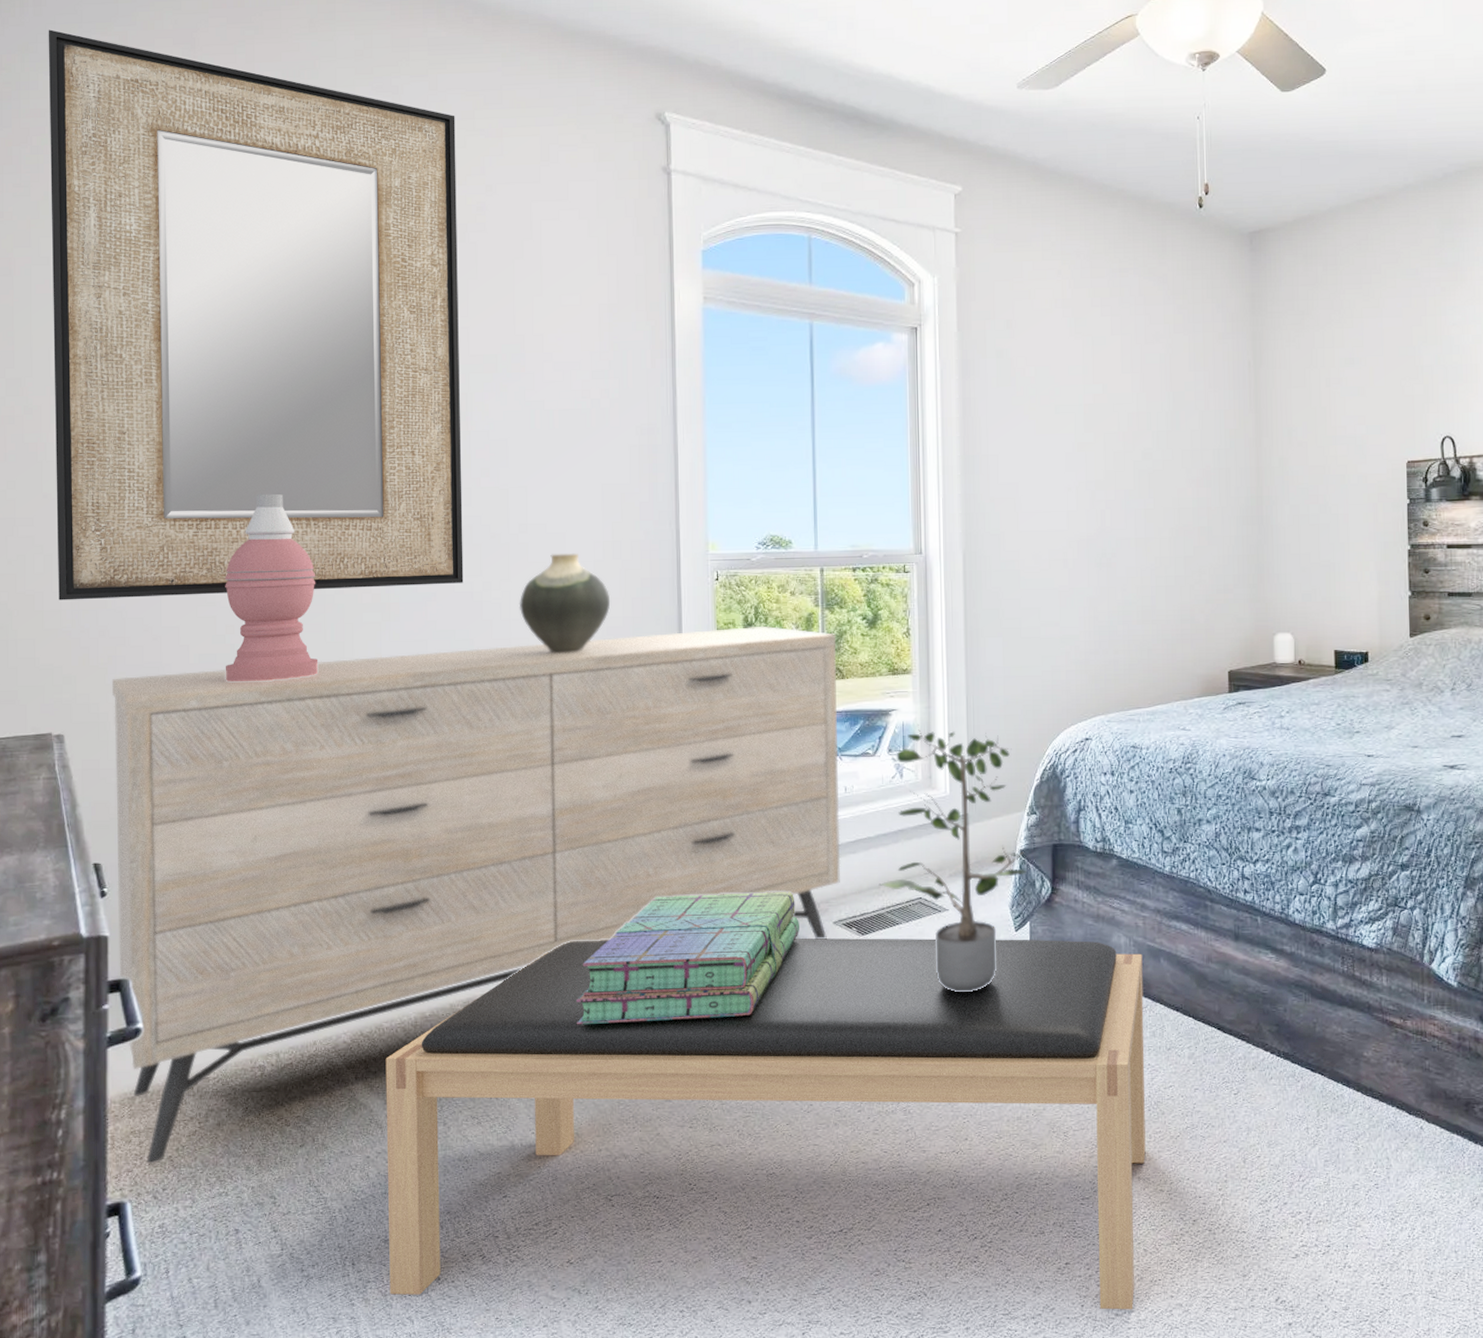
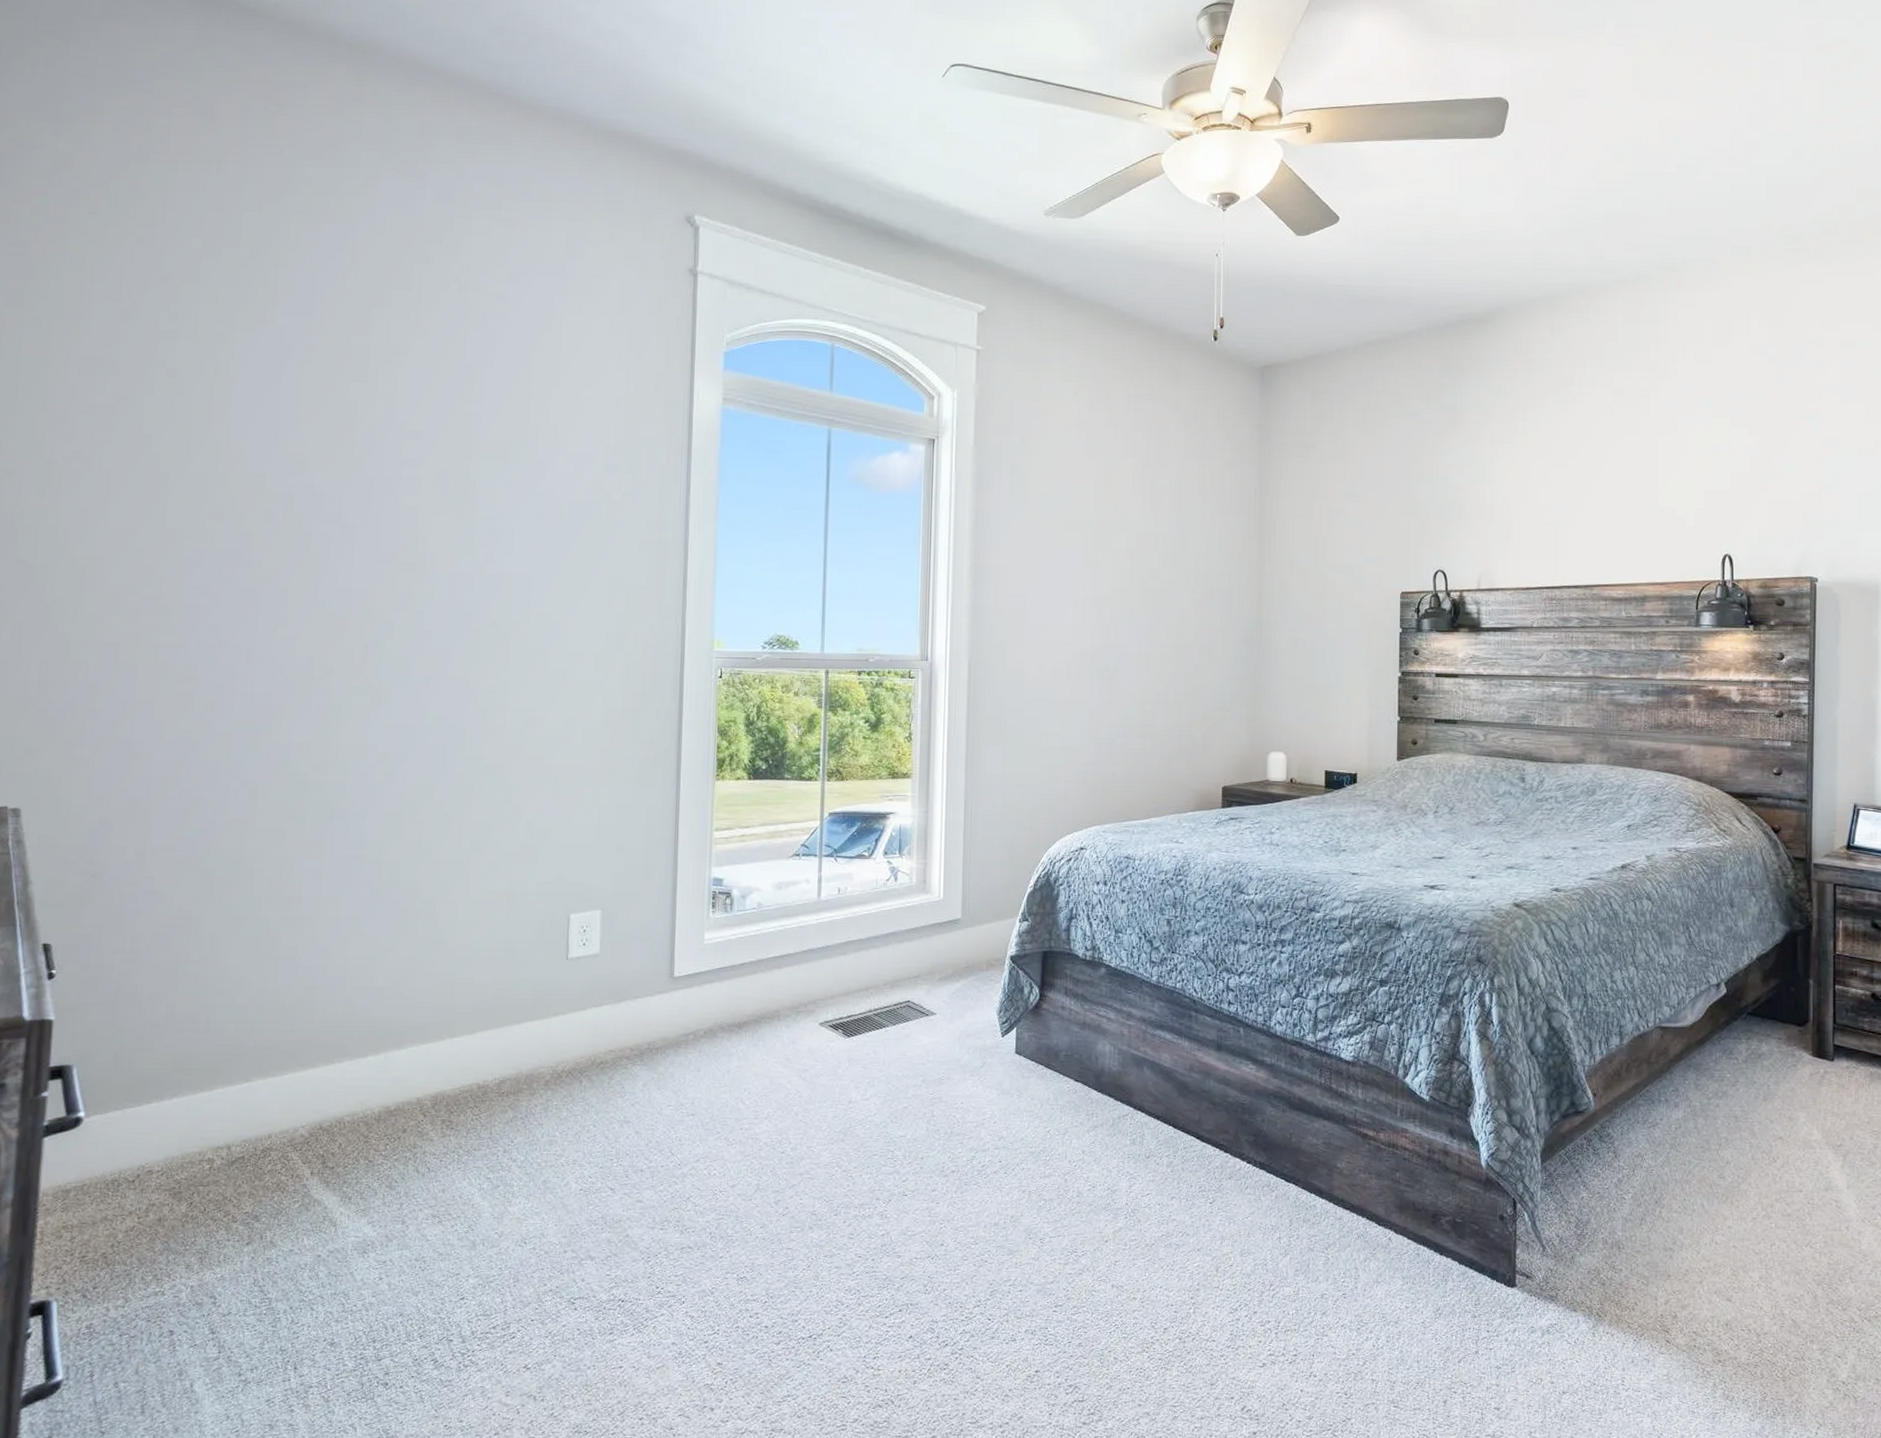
home mirror: present [48,29,464,601] -> none [25,90,481,671]
dresser: present [111,626,841,1164] -> none [62,725,838,1261]
table lamp: present [225,493,319,682] -> none [200,570,305,762]
bench: present [385,938,1146,1310] -> none [333,1035,1126,1419]
vase: present [519,553,611,652] -> none [515,644,611,744]
stack of books: present [576,892,799,1025] -> none [549,991,785,1123]
potted plant: present [878,725,1027,993] -> none [867,829,1016,1097]

